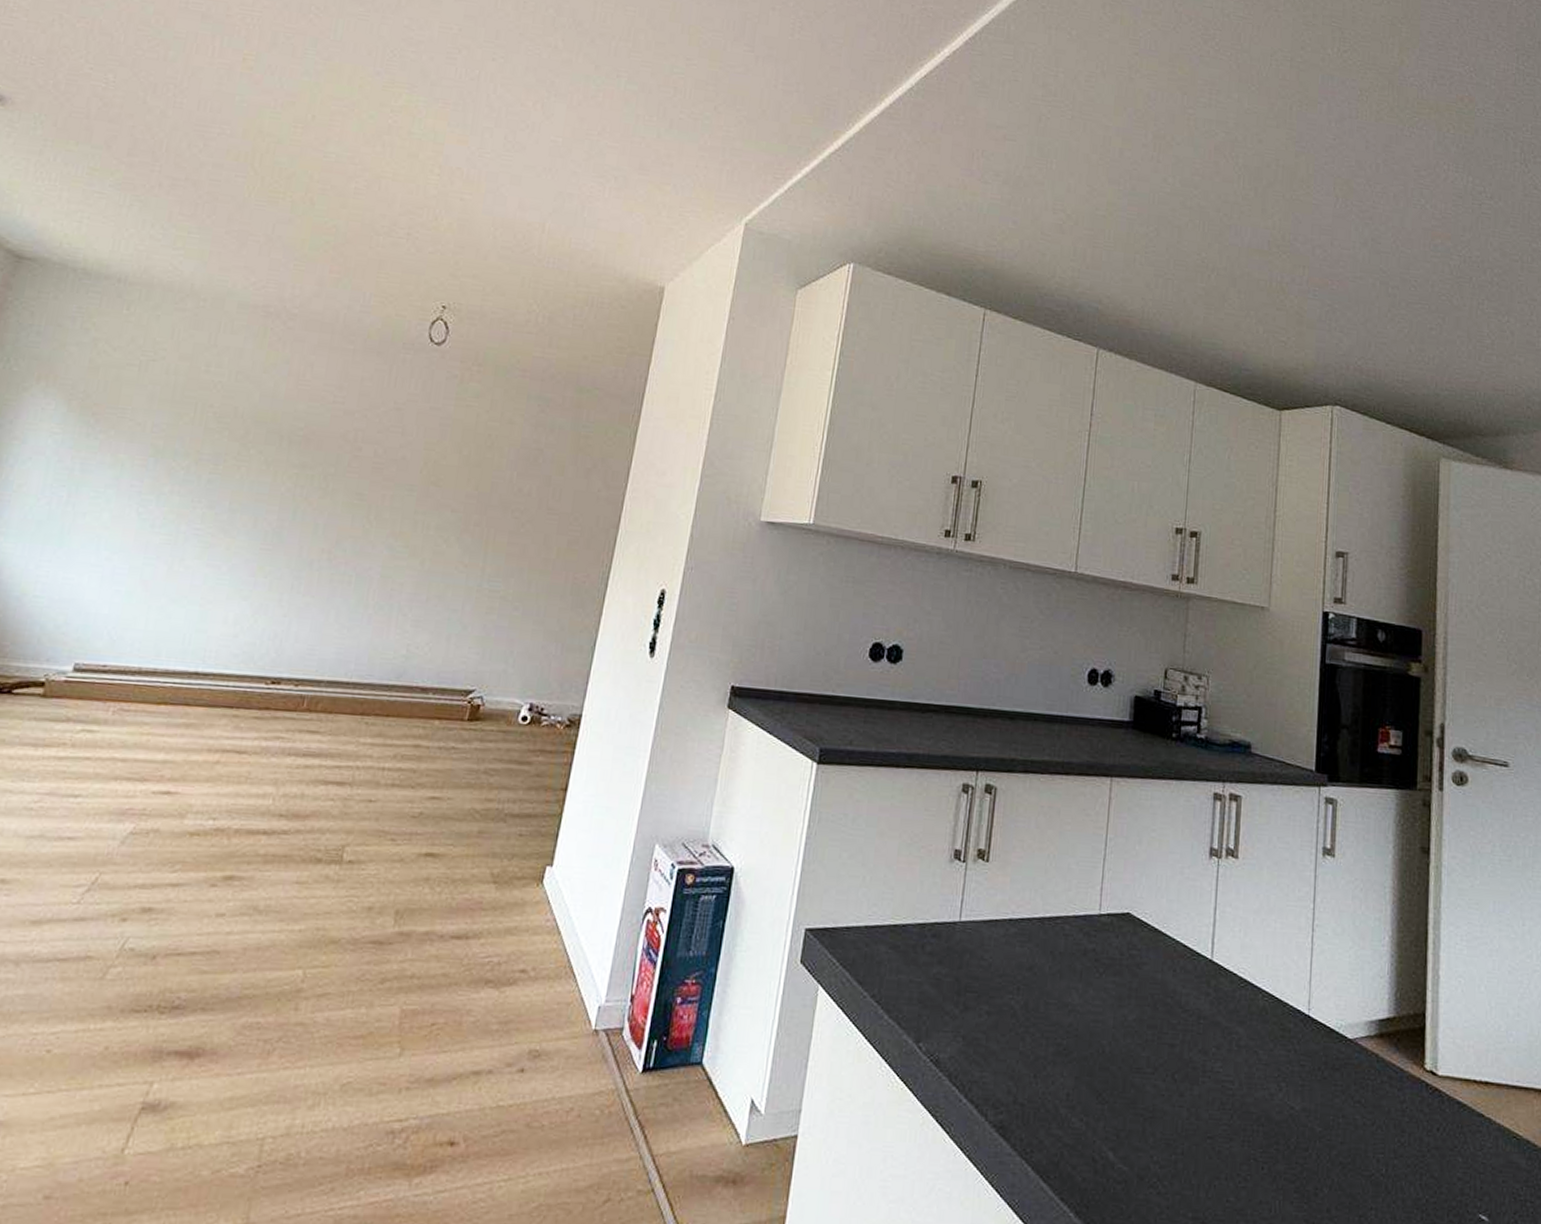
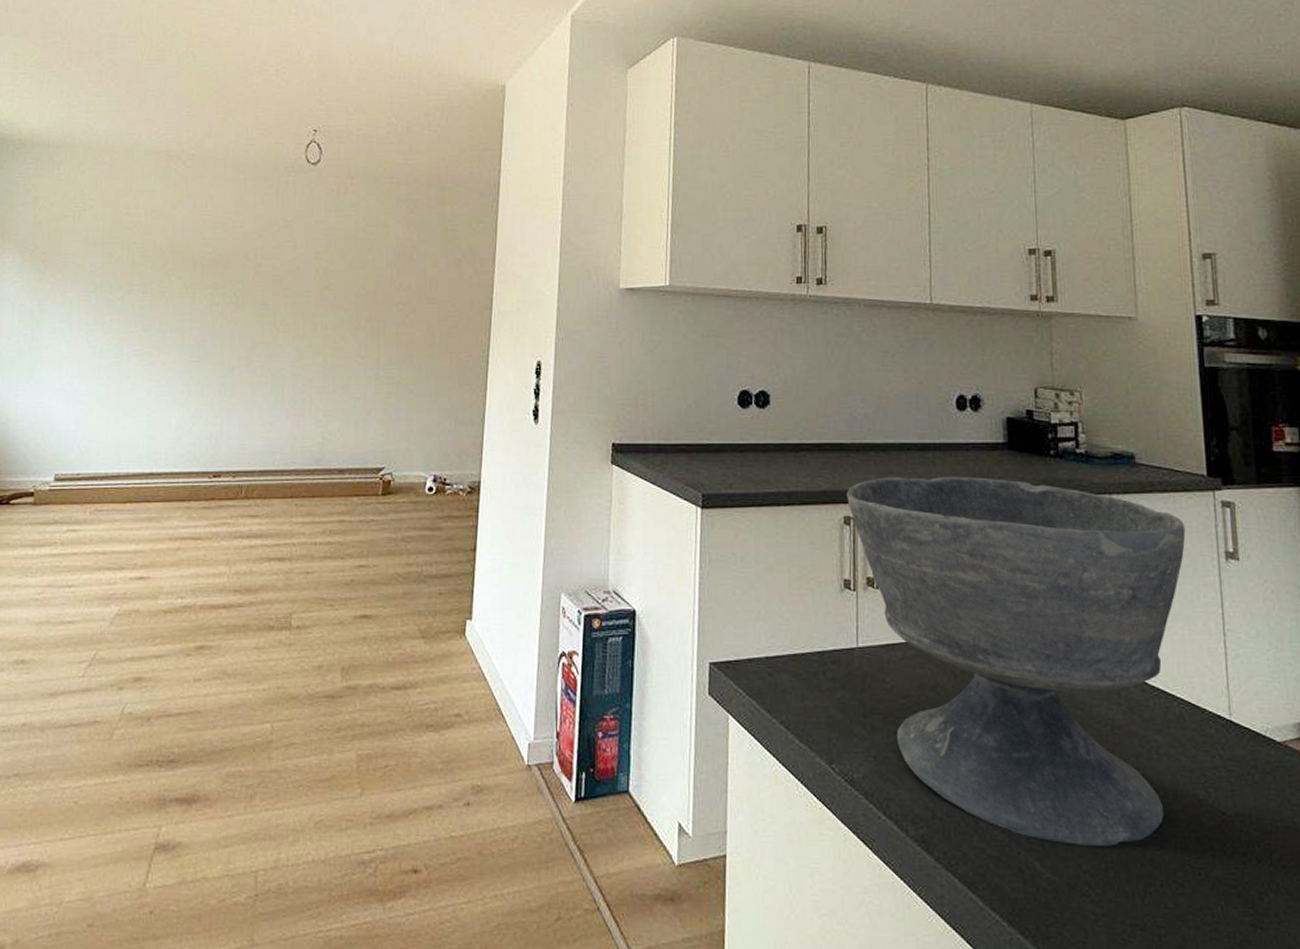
bowl: none [968,746,1290,1138] -> present [847,476,1186,846]

